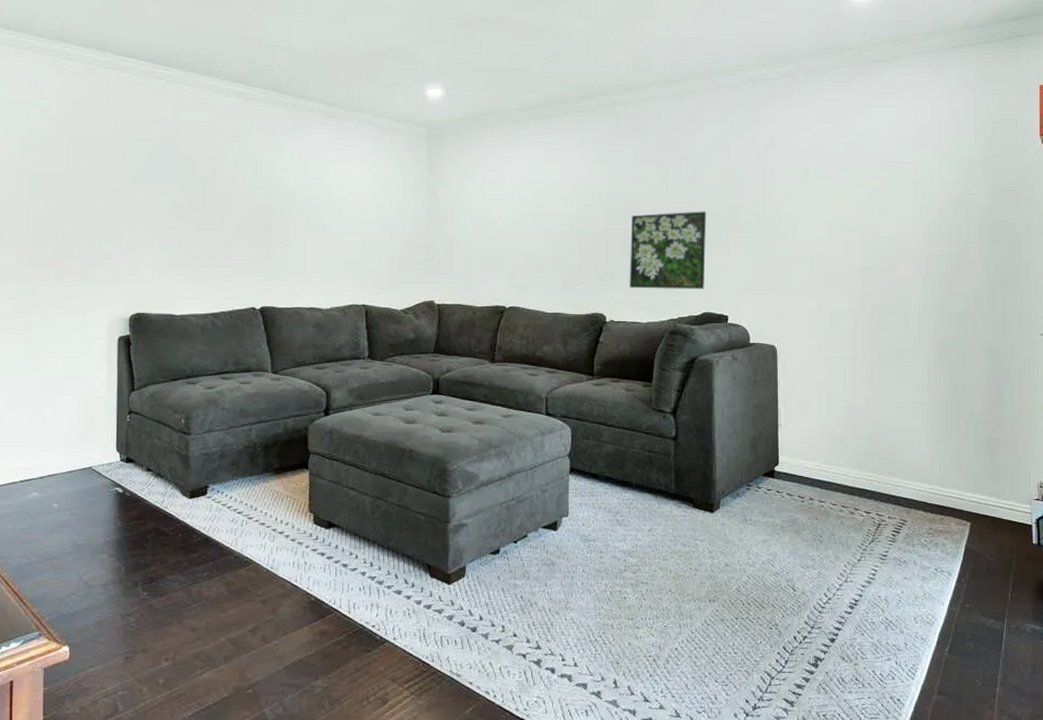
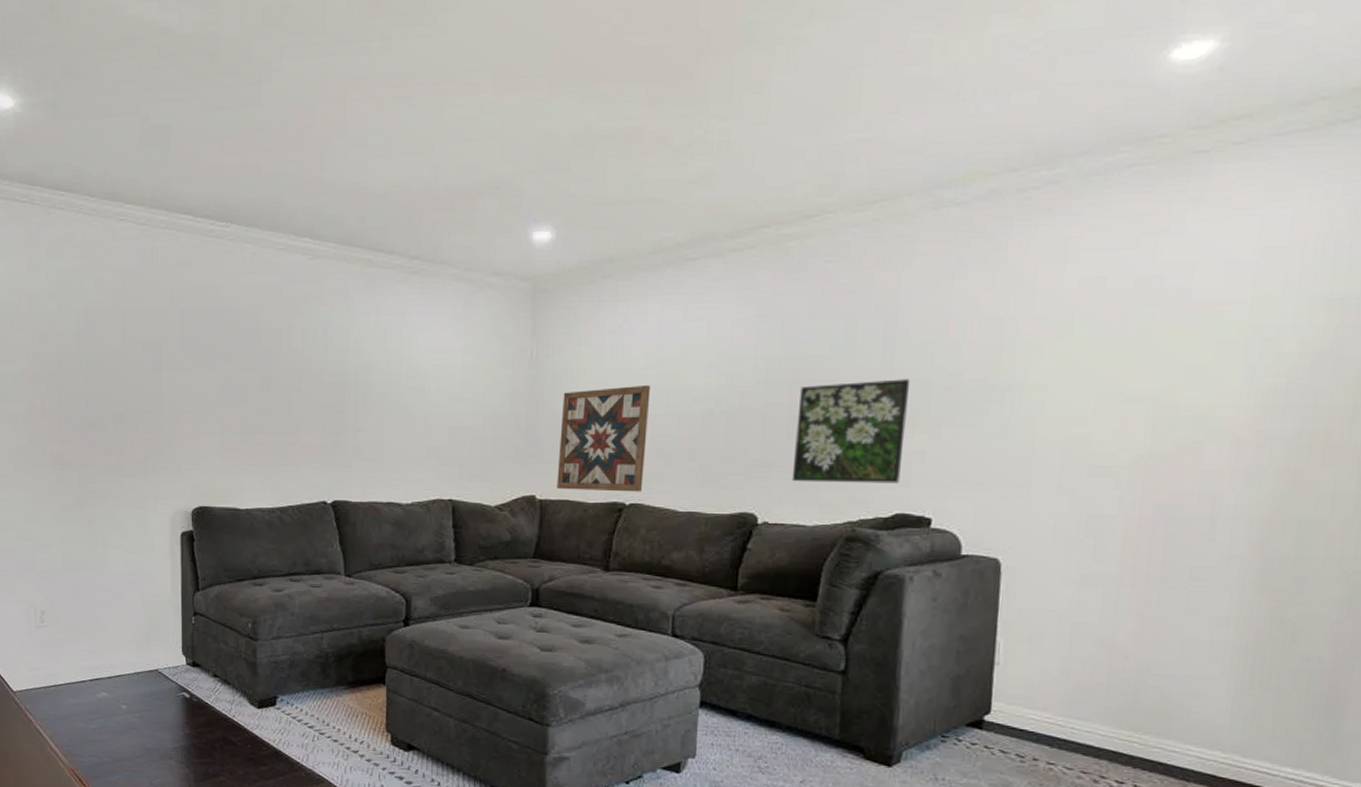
wall art: none [451,211,522,298] -> present [557,384,651,492]

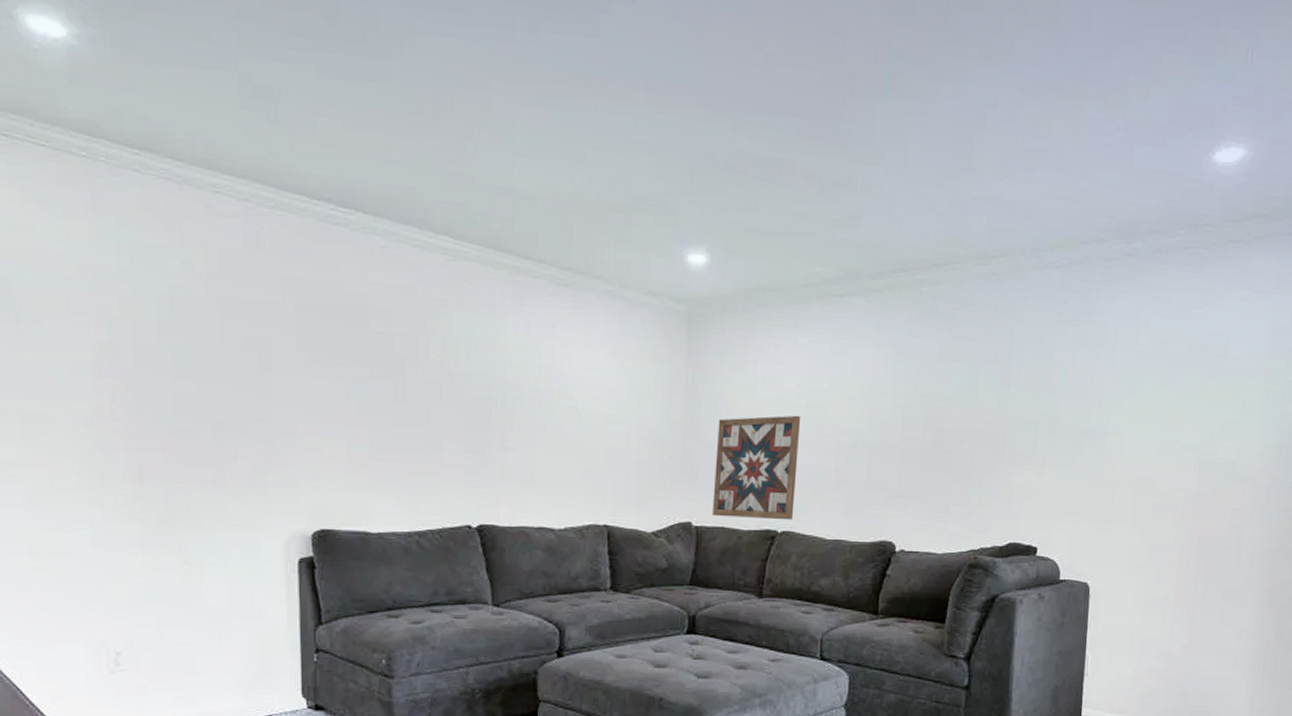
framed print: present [791,379,909,484] -> none [924,421,1020,516]

